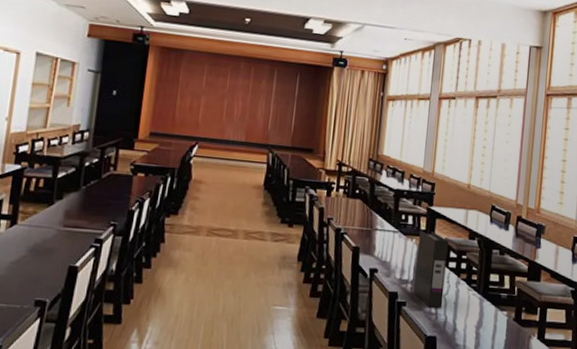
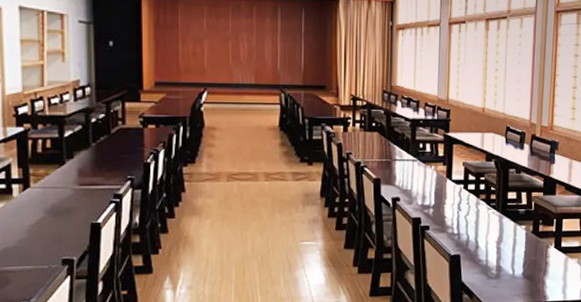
binder: present [413,230,448,308] -> none [435,157,466,229]

